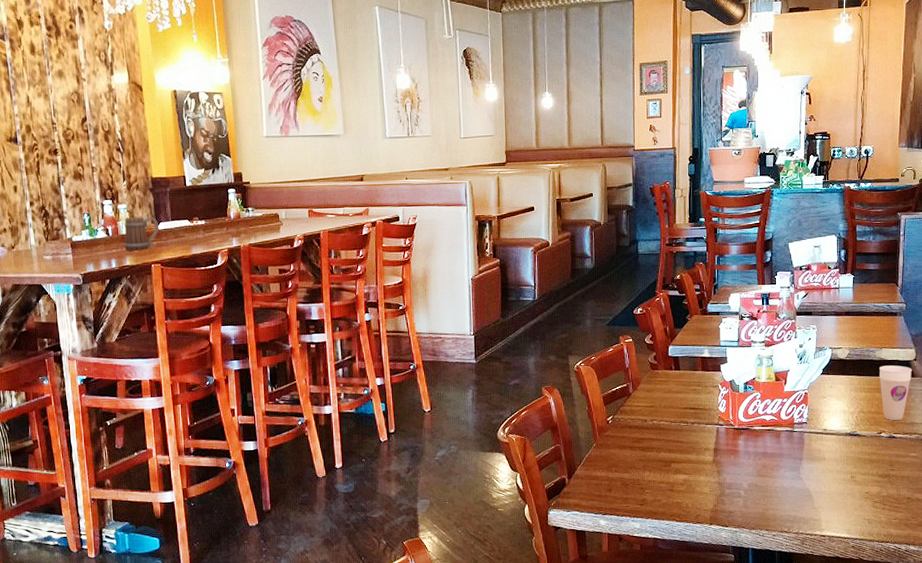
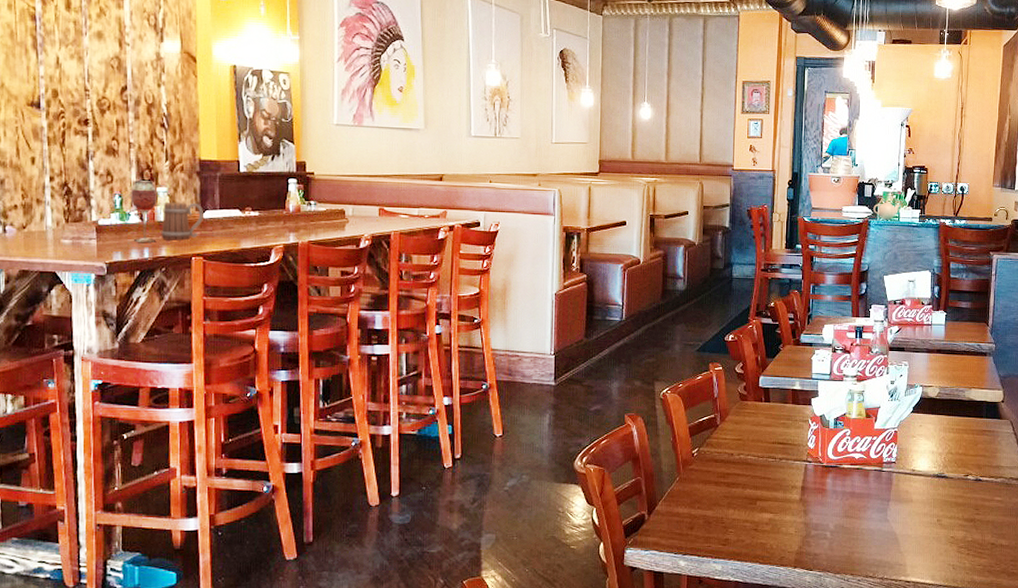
wineglass: none [96,200,120,254] -> present [130,180,158,242]
teapot: none [775,168,803,188] -> present [873,199,901,220]
cup: present [879,365,913,421] -> none [968,406,1000,464]

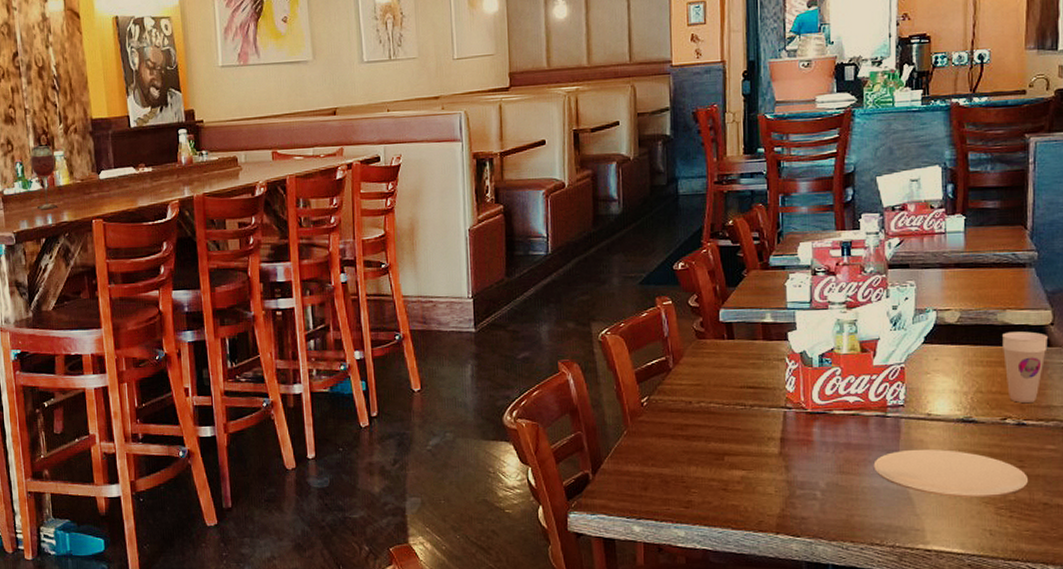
beer mug: present [161,201,204,241] -> none [61,163,100,205]
plate: none [871,498,981,539] -> present [873,448,1028,498]
teapot: present [873,199,901,220] -> none [857,81,895,107]
cup: none [968,406,1000,464] -> present [1002,331,1049,404]

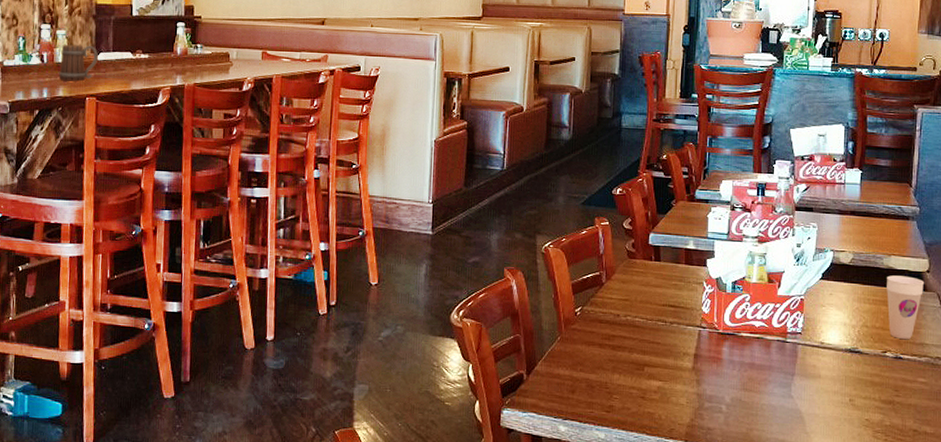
wineglass: present [30,146,57,209] -> none [32,23,57,83]
beer mug: none [61,163,100,205] -> present [59,44,98,82]
plate: present [873,448,1028,498] -> none [772,373,901,422]

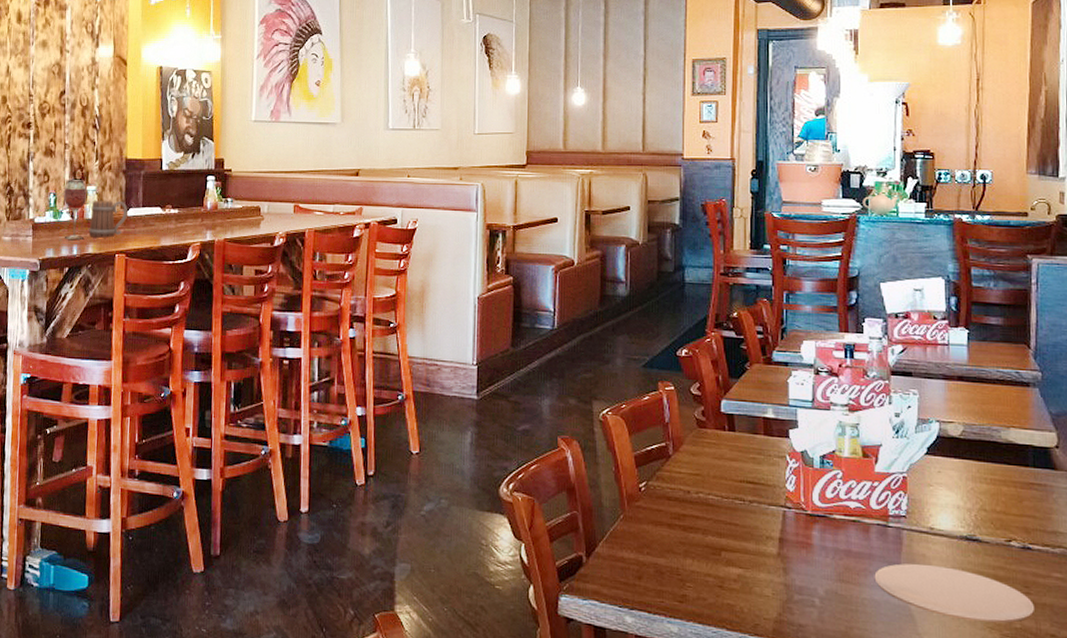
wineglass: none [32,23,57,83] -> present [63,180,88,240]
plate: none [772,373,901,422] -> present [874,563,1034,624]
teapot: none [779,46,810,69] -> present [863,191,899,216]
cup: present [887,275,925,340] -> none [1007,451,1054,527]

